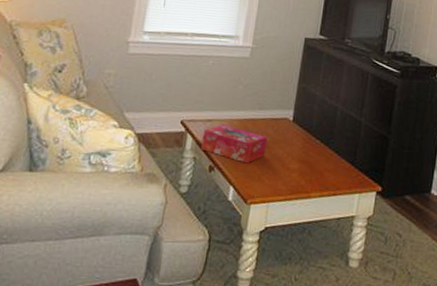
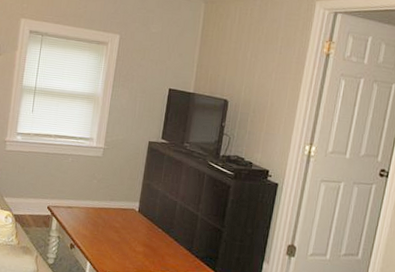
tissue box: present [201,125,268,164] -> none [64,211,118,244]

